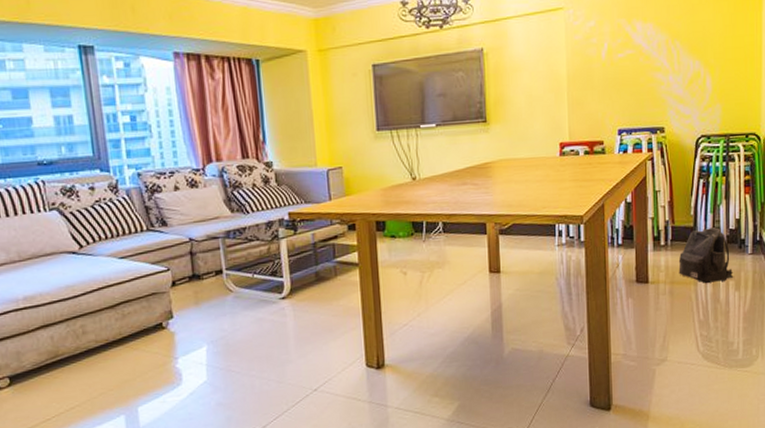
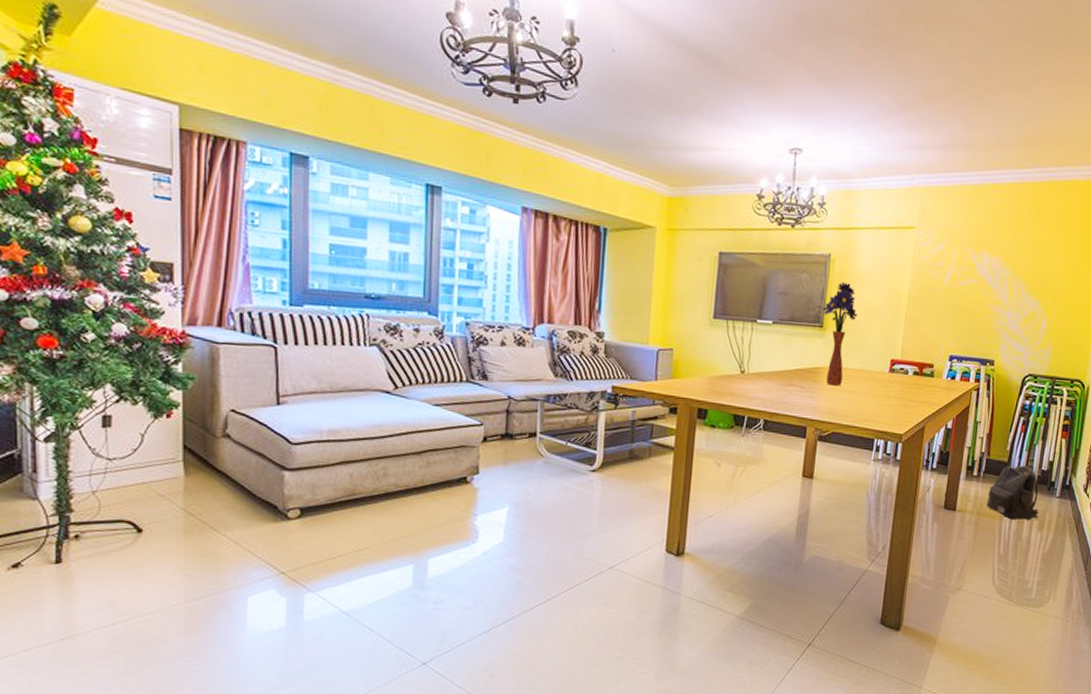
flower arrangement: none [484,73,519,178] -> present [823,281,857,386]

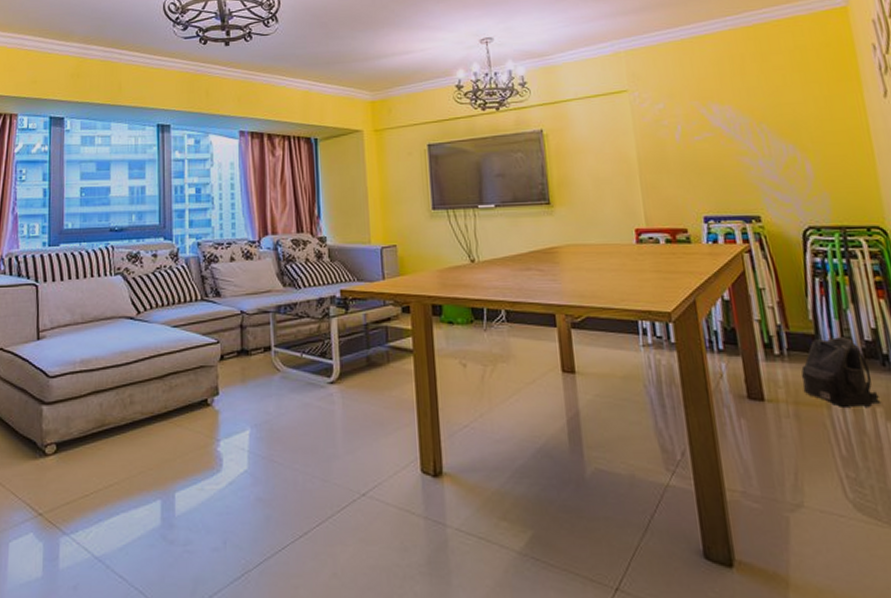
flower arrangement: present [823,281,857,386] -> none [546,155,586,265]

